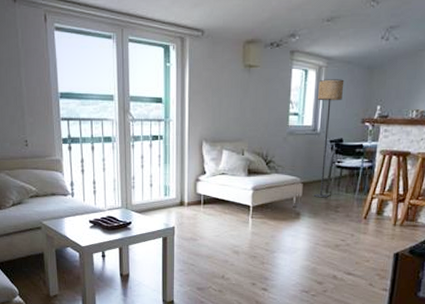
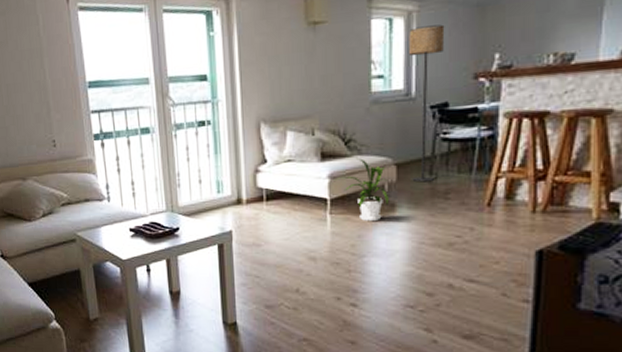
house plant: none [257,175,296,225] -> present [335,157,390,221]

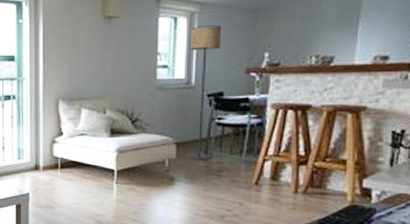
house plant: present [335,157,390,221] -> none [122,135,169,192]

